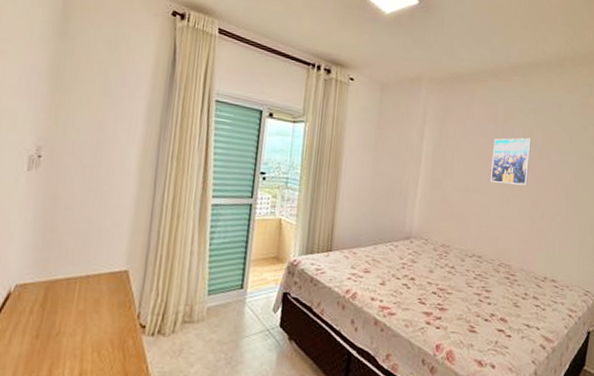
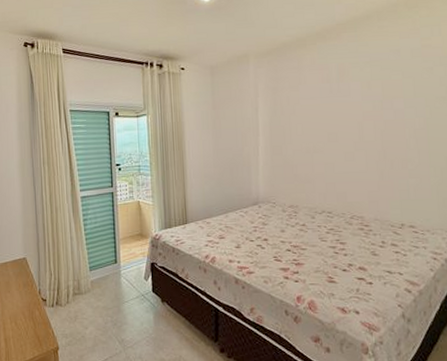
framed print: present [491,137,531,186] -> none [330,91,372,140]

